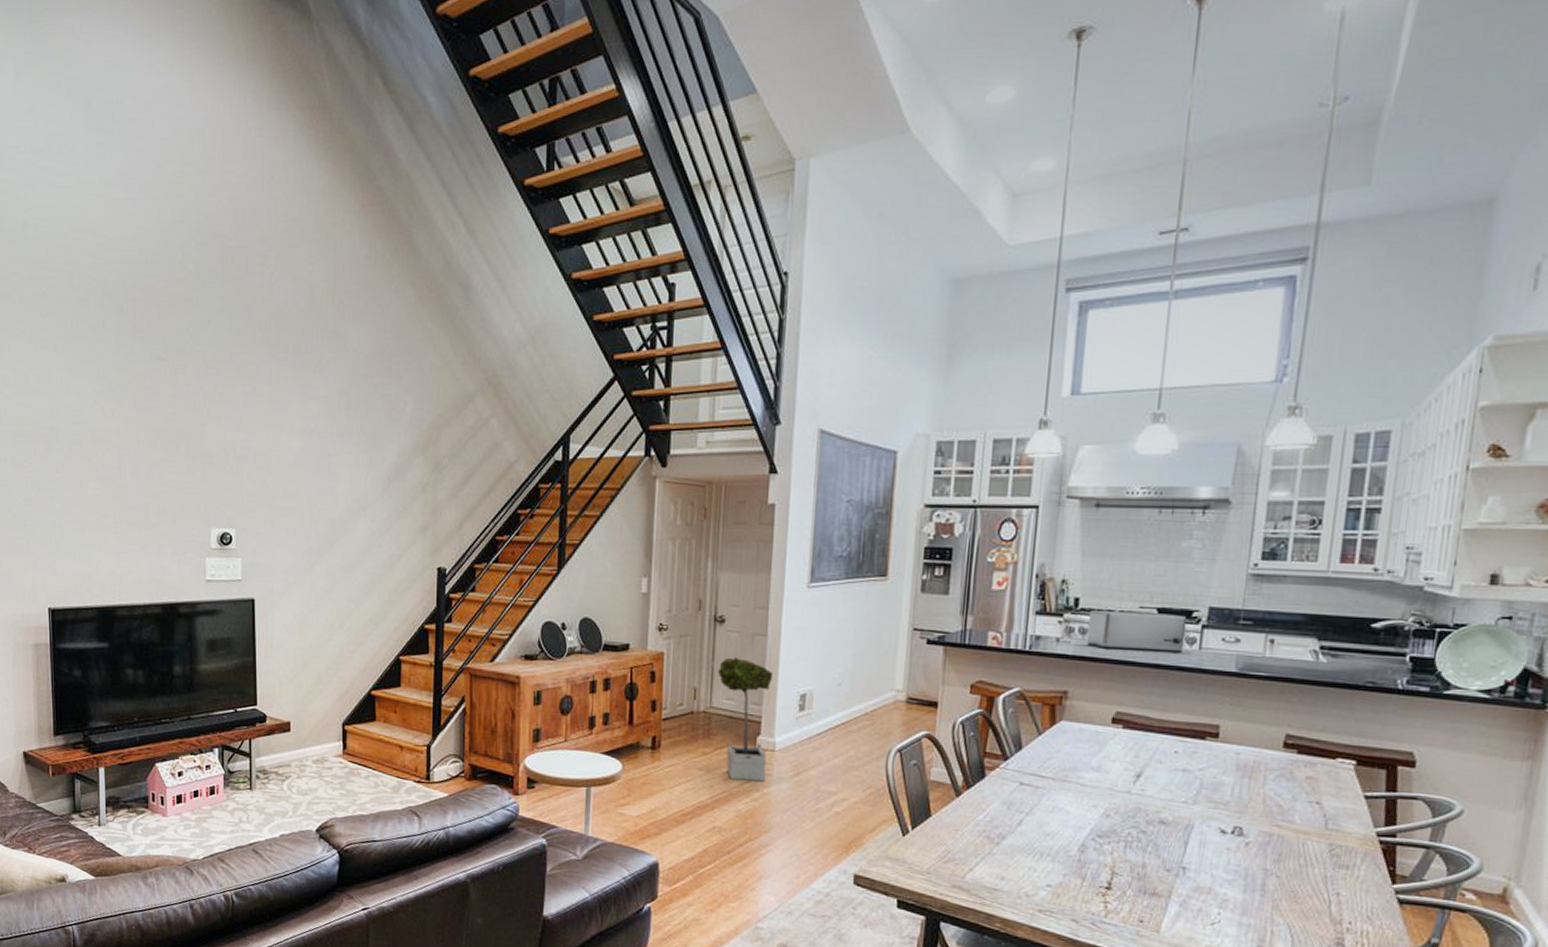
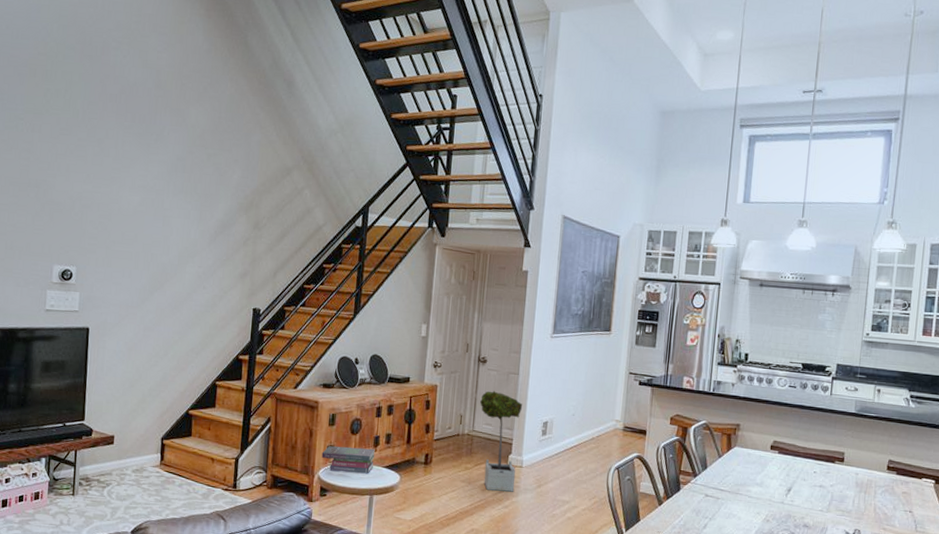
books: none [527,729,591,762] -> present [321,446,375,474]
toaster: present [1086,611,1187,654] -> none [753,363,822,398]

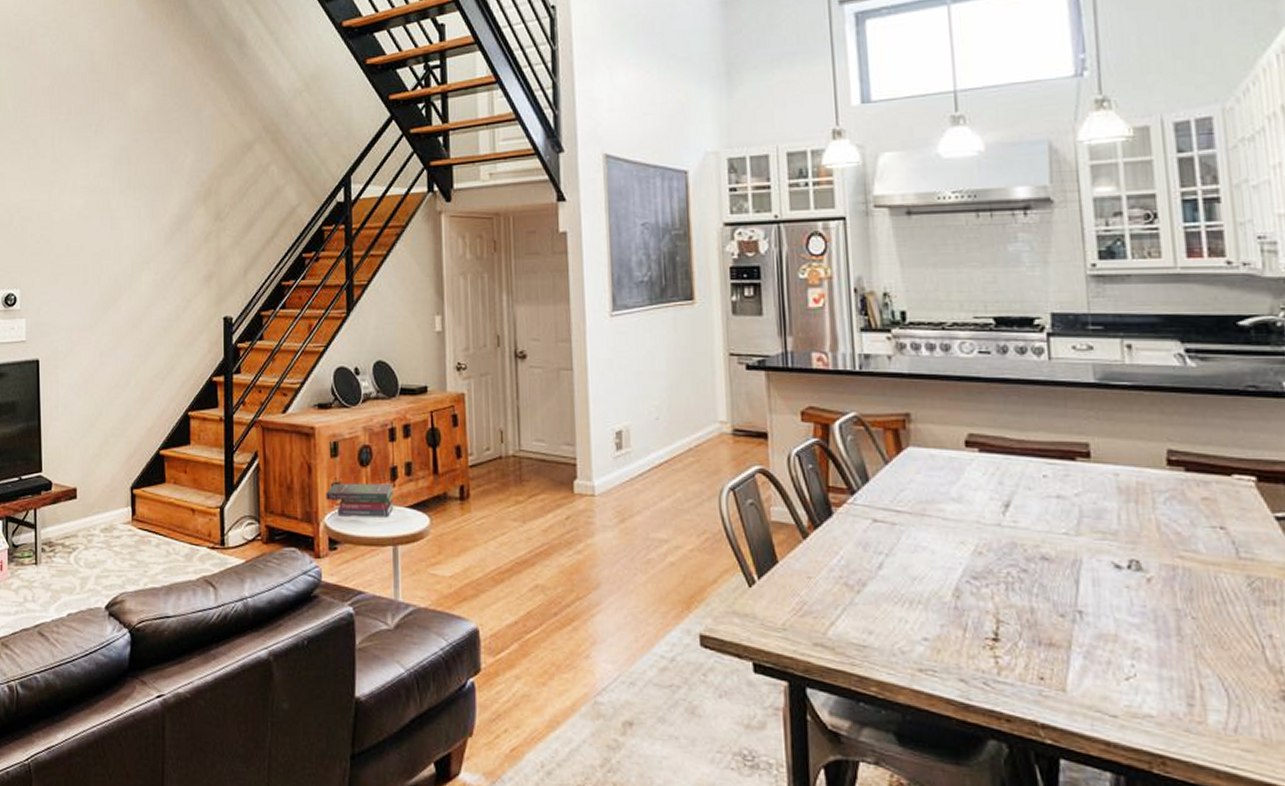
potted tree: present [480,390,522,492] -> none [525,394,588,531]

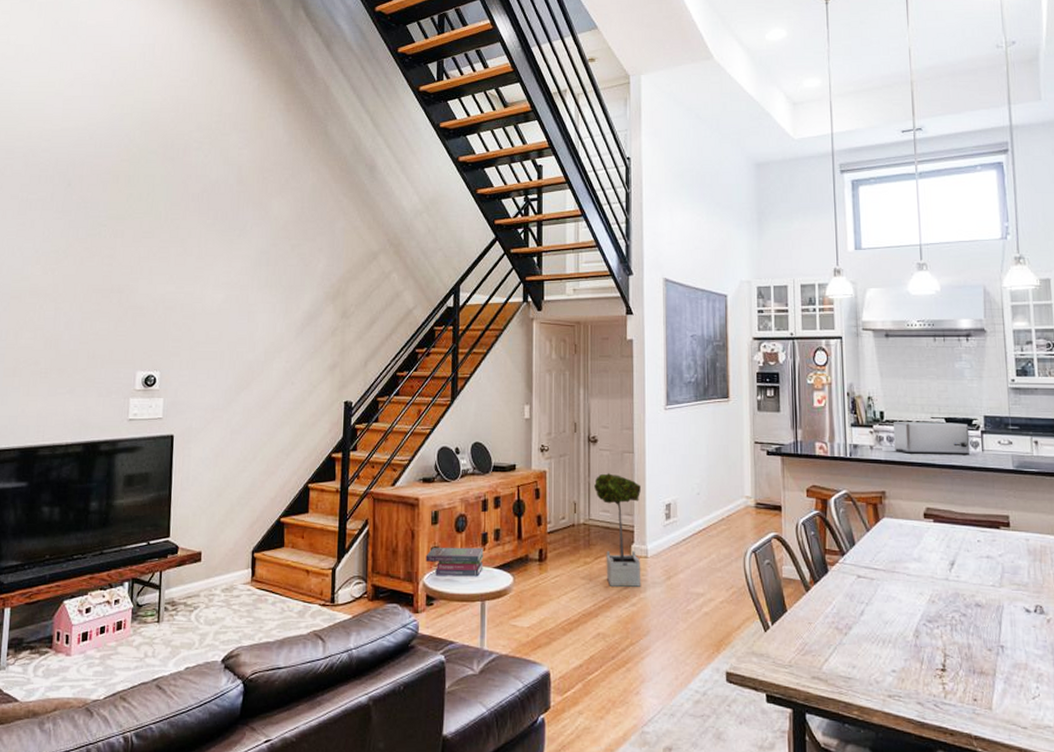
potted tree: none [525,394,588,531] -> present [594,472,641,587]
toaster: none [918,323,1032,366] -> present [892,422,971,456]

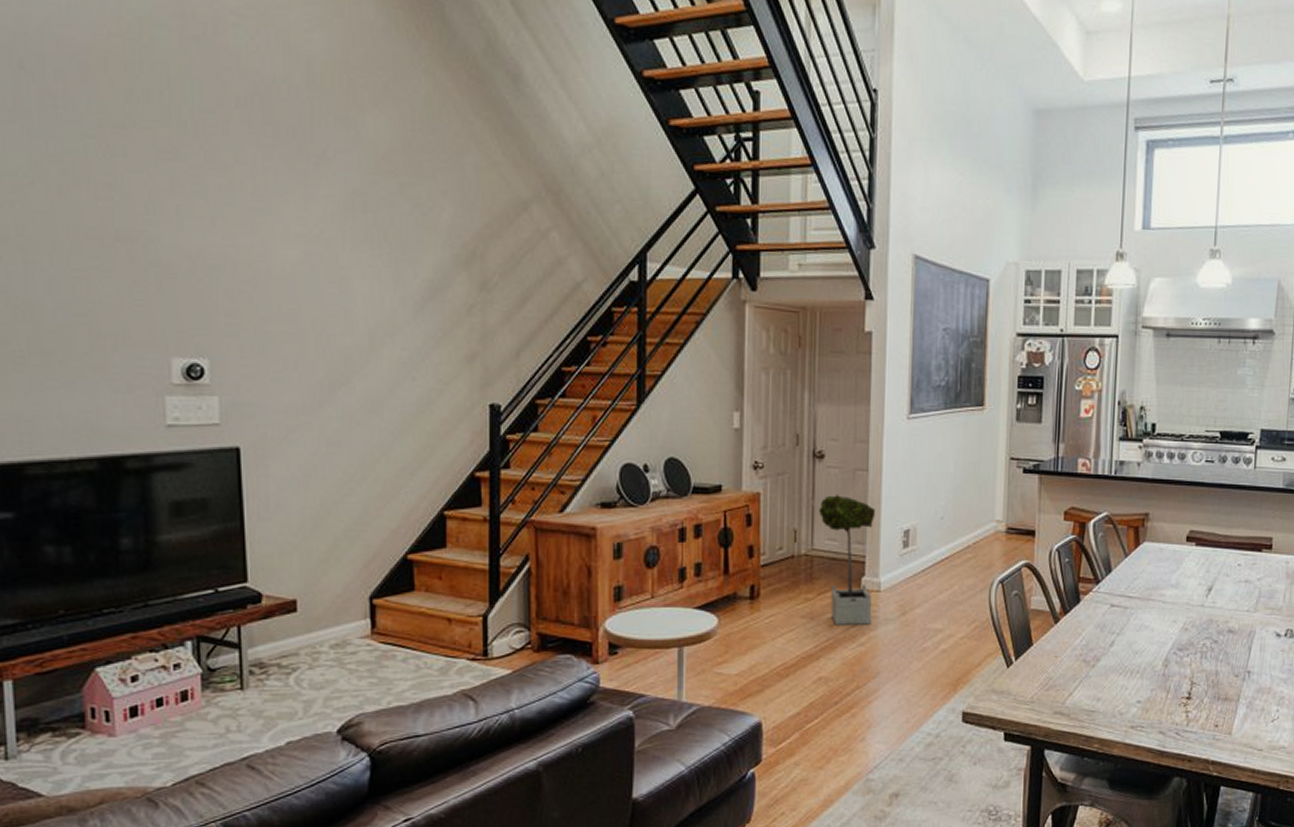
books: present [425,547,484,577] -> none [607,585,681,620]
toaster: present [892,422,971,456] -> none [1162,435,1244,473]

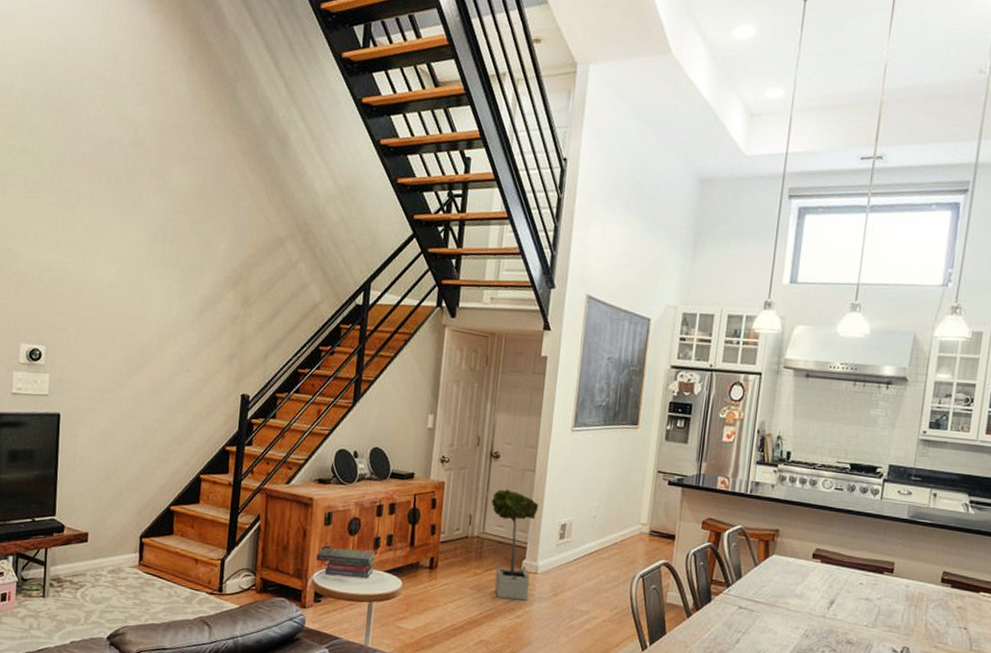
books: none [607,585,681,620] -> present [316,547,375,579]

